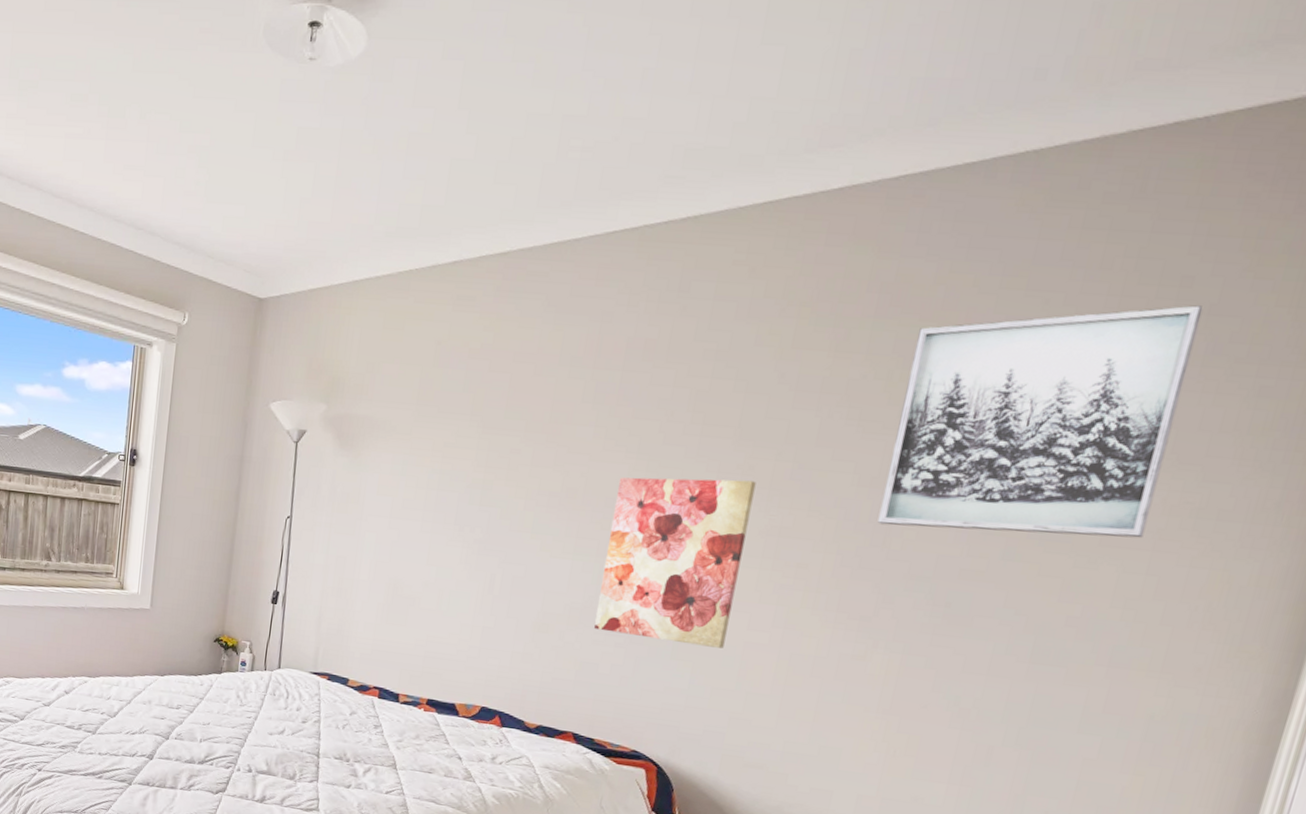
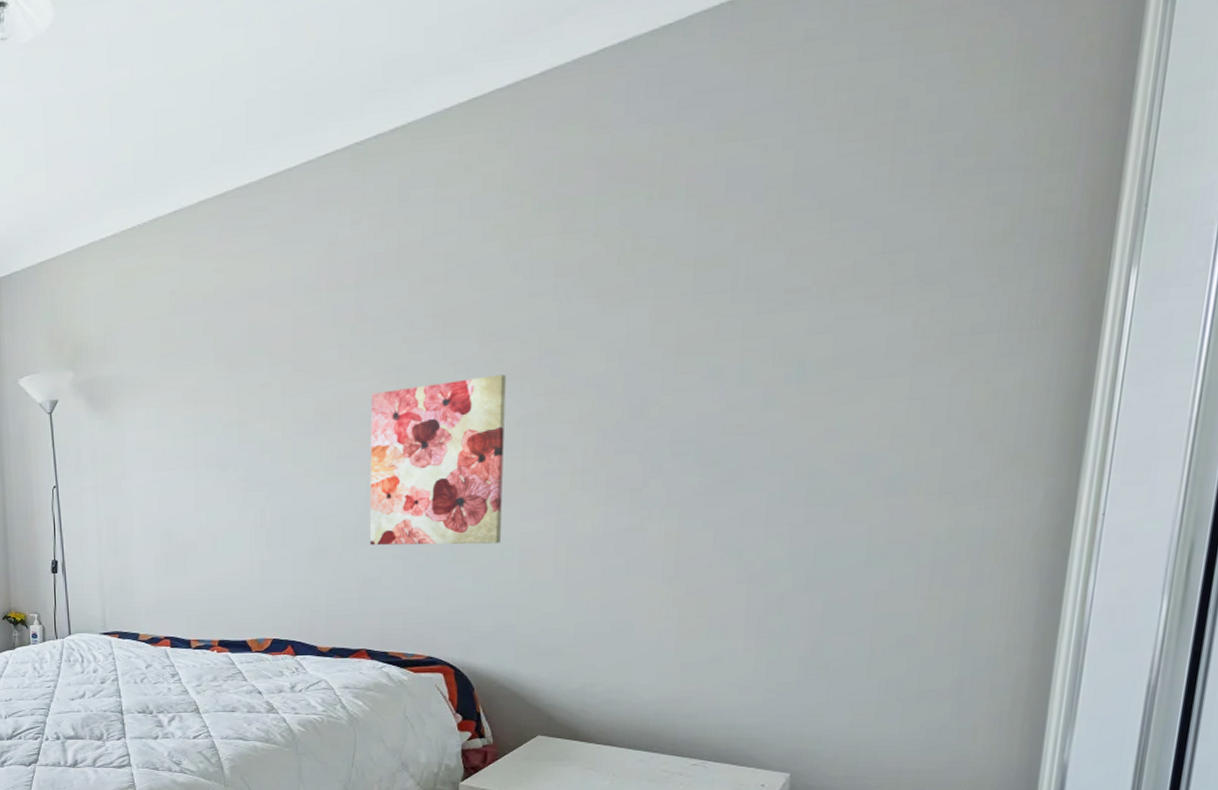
wall art: present [877,305,1204,539] -> none [632,125,924,396]

